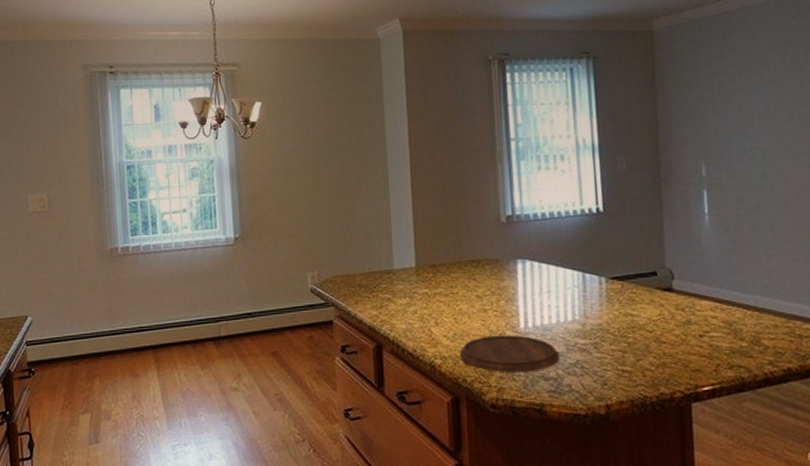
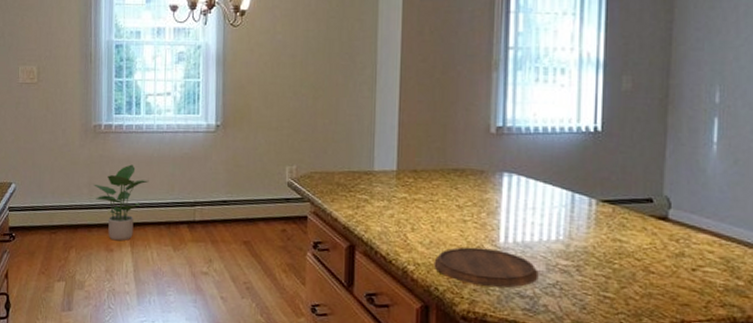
potted plant: none [114,285,171,365] -> present [94,164,149,241]

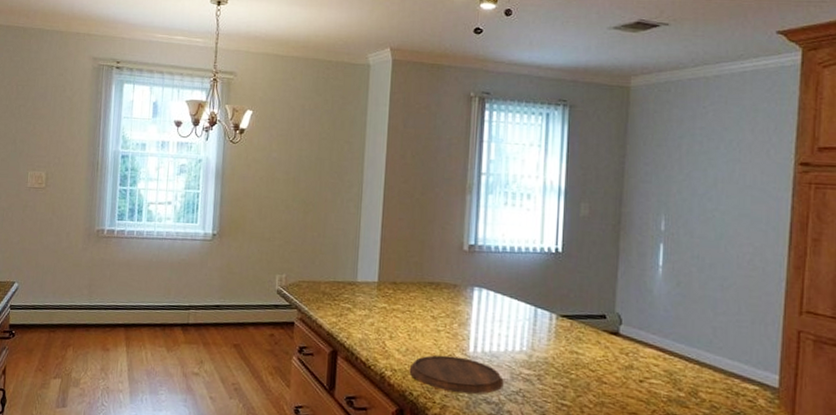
potted plant: present [94,164,149,241] -> none [94,268,147,341]

